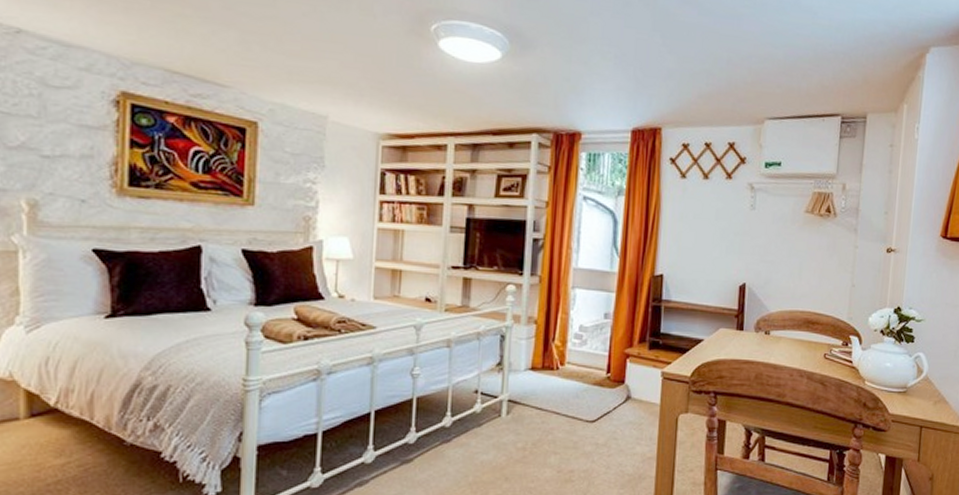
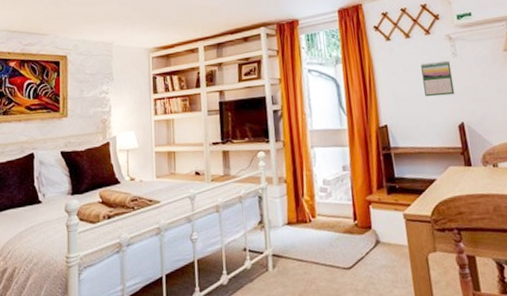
calendar: none [711,211,747,252] -> present [421,60,455,97]

